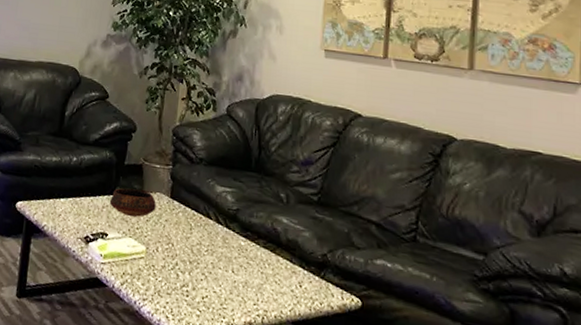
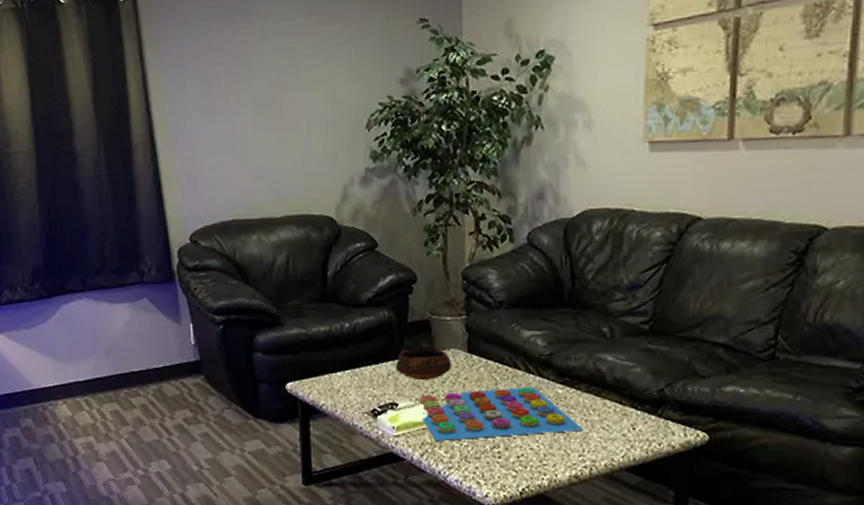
board game: none [126,229,259,281] -> present [419,386,583,442]

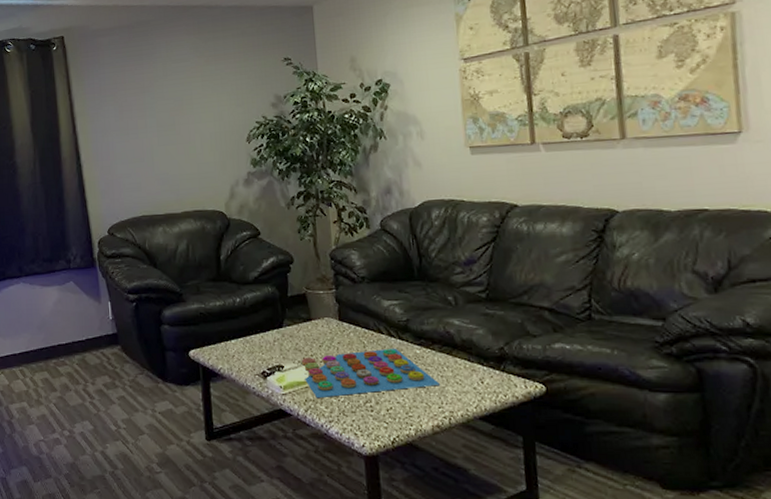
bowl: present [395,349,451,380] -> none [279,318,326,345]

